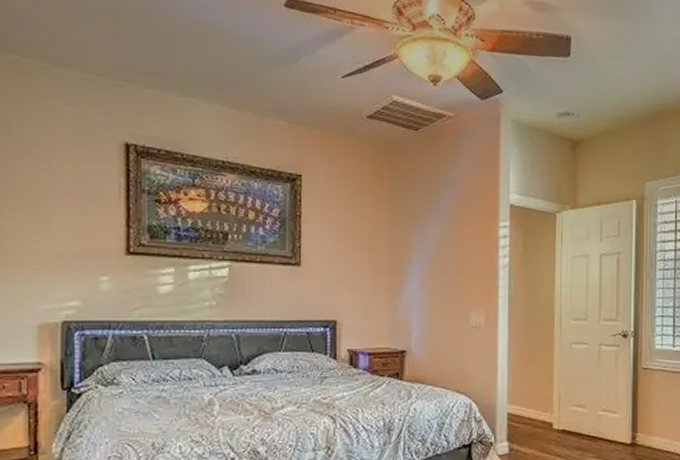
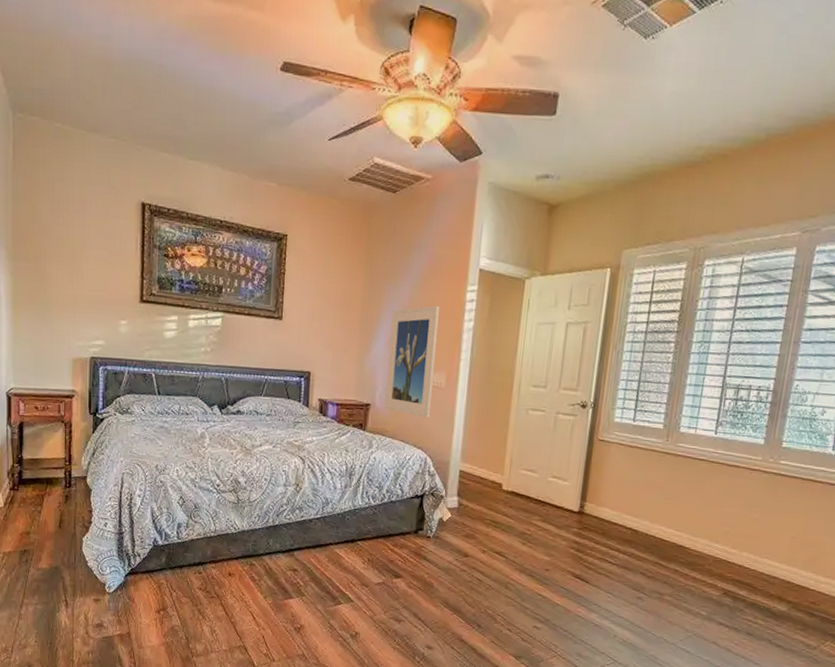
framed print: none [422,243,472,360] -> present [384,305,439,418]

